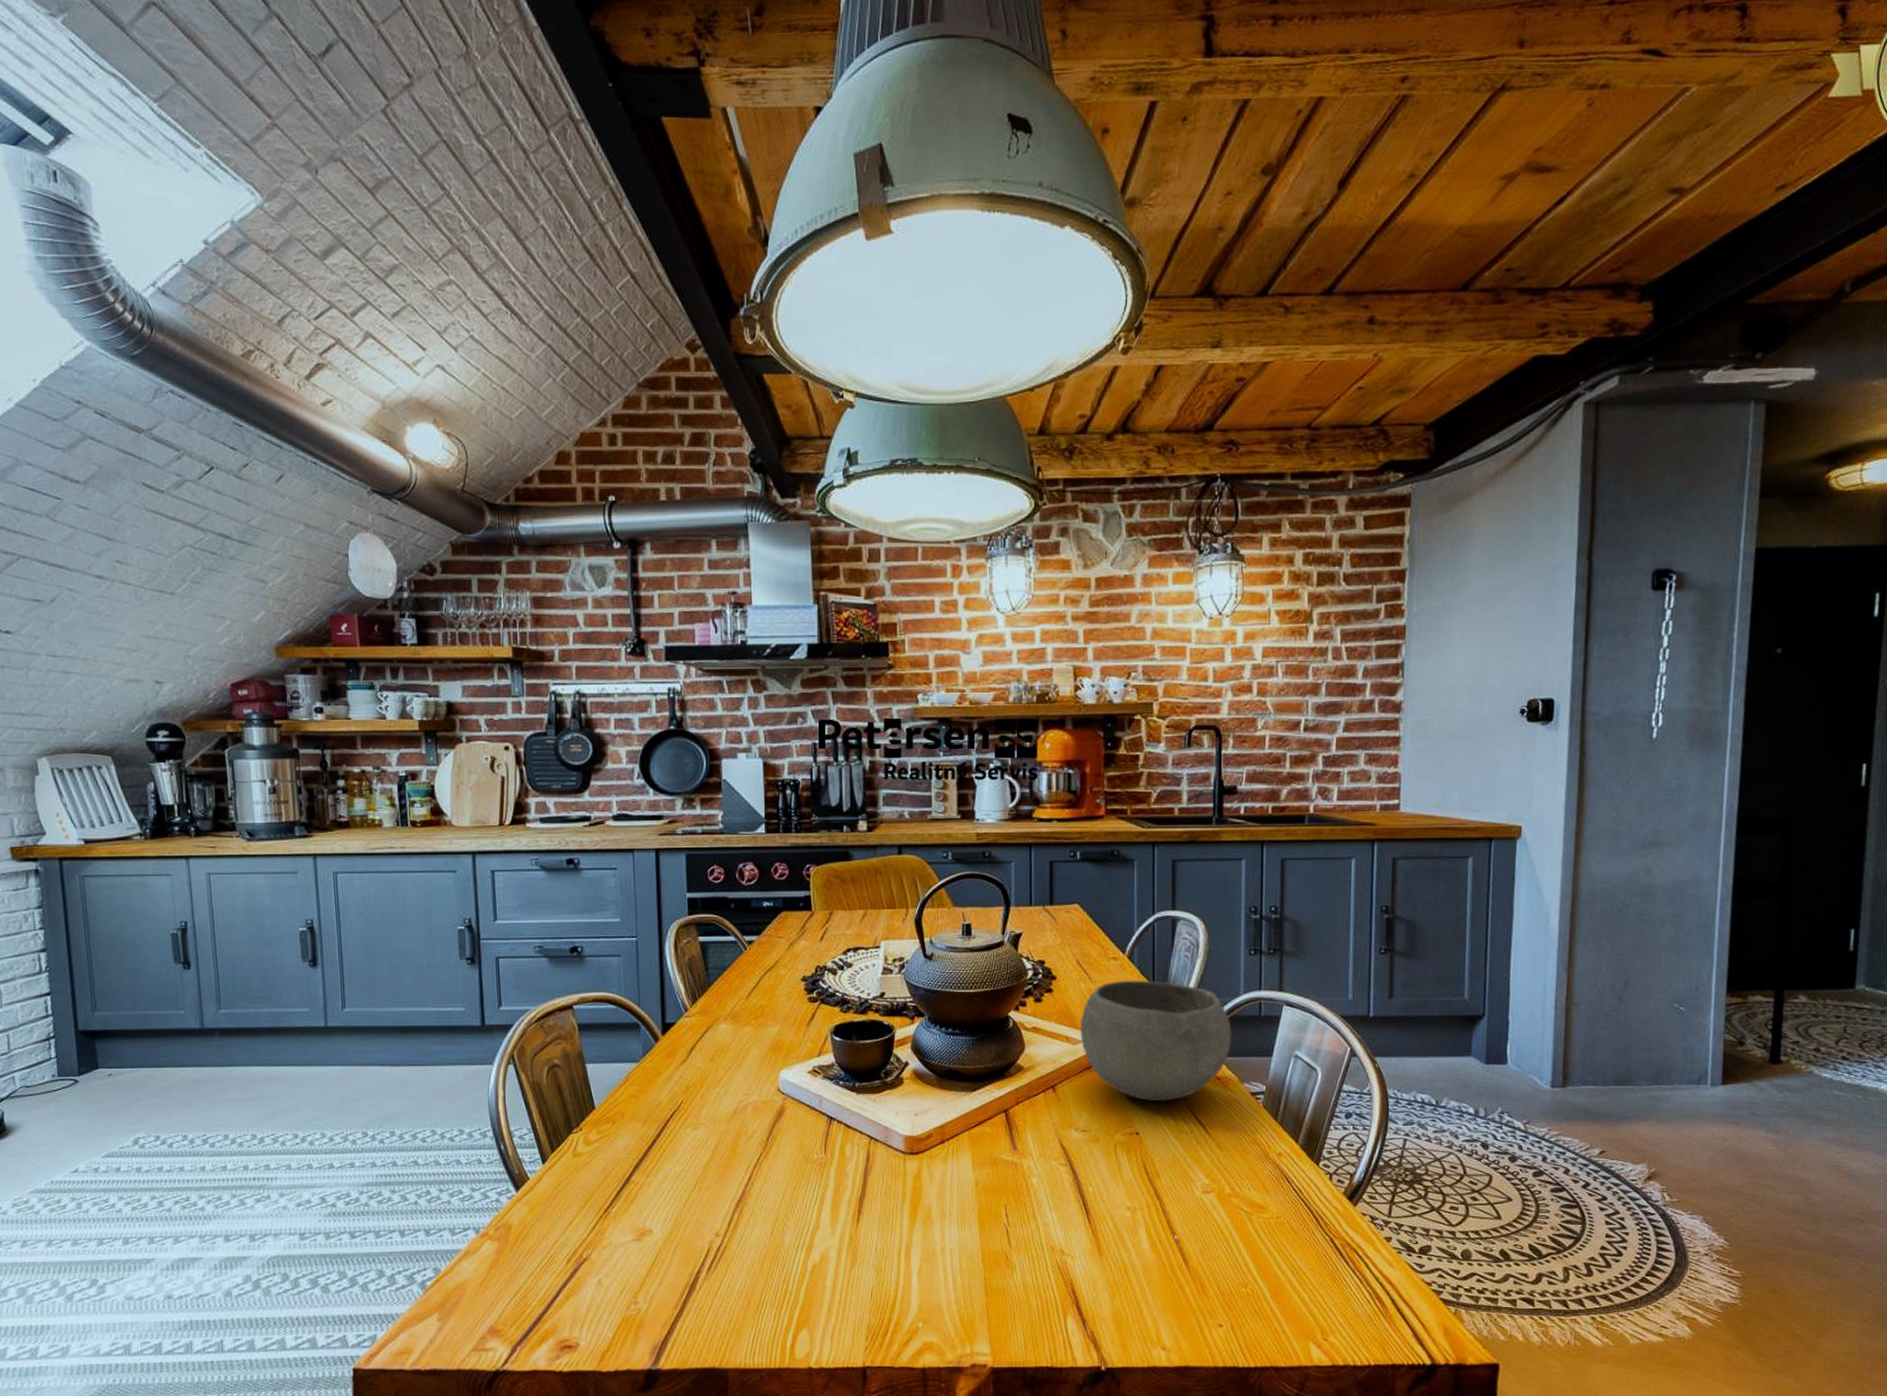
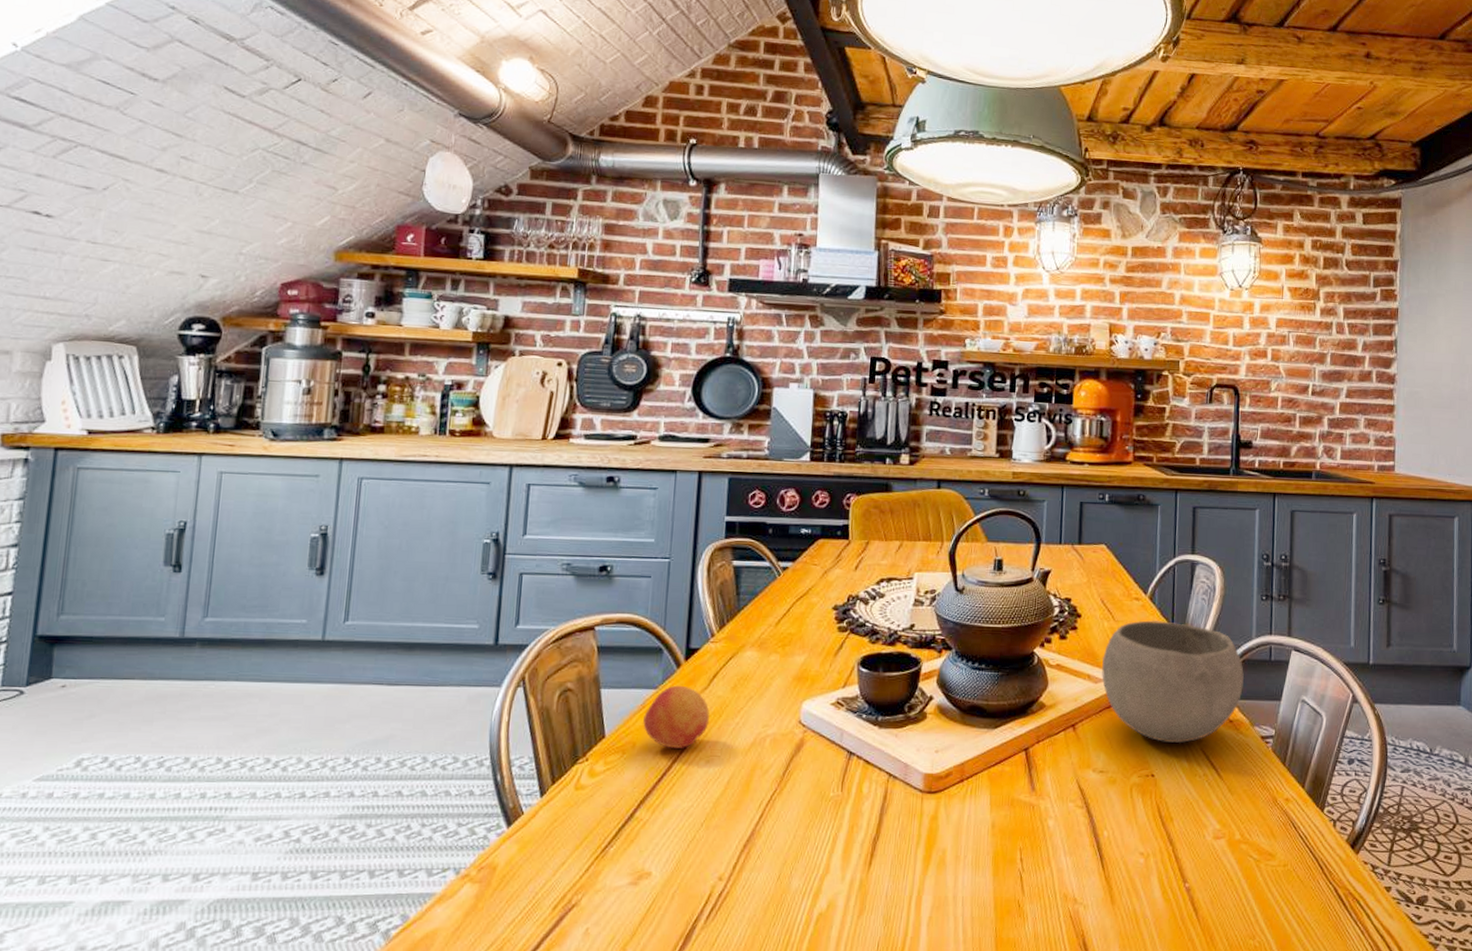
fruit: none [629,1058,691,1117] -> present [643,685,710,748]

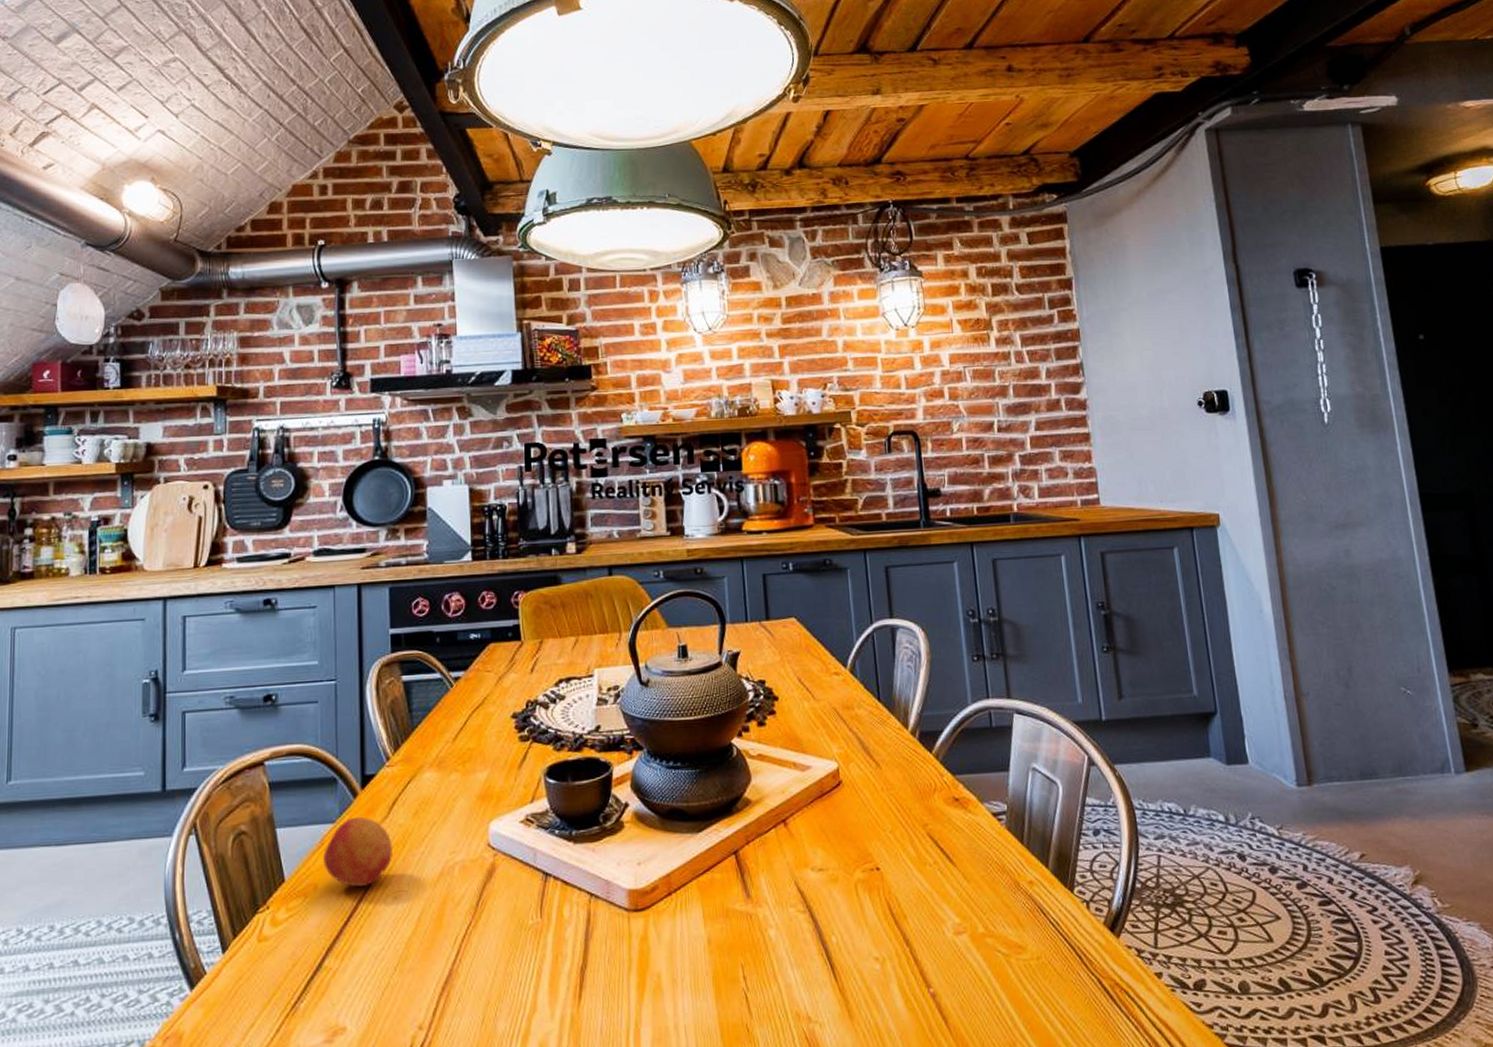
bowl: present [1101,620,1244,743] -> none [807,695,965,830]

